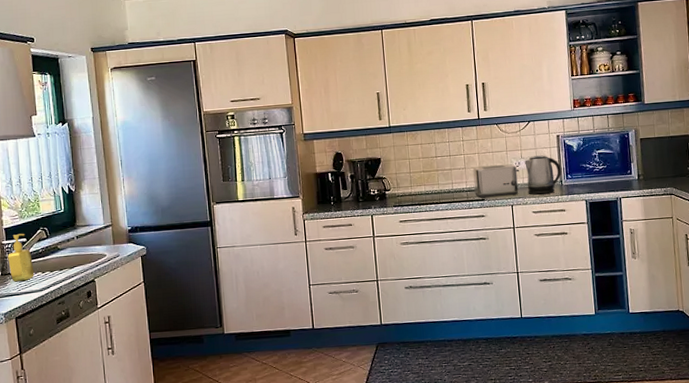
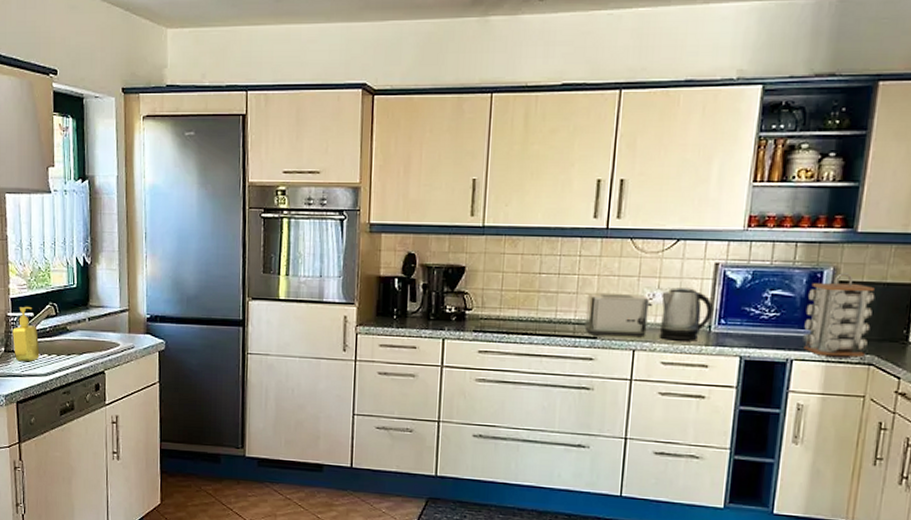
spice rack: none [622,132,667,193] -> present [803,273,875,358]

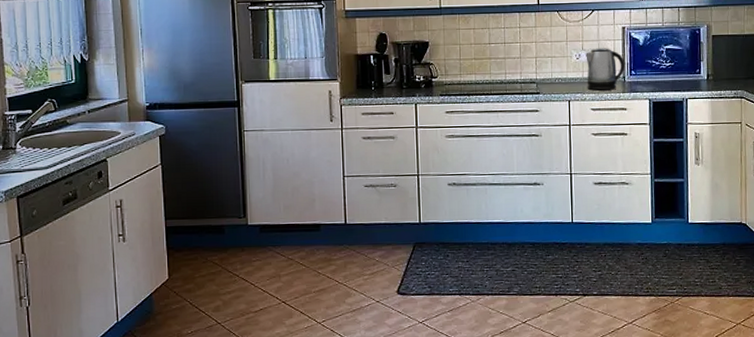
soap dispenser: present [12,306,40,362] -> none [10,104,40,158]
toaster: present [584,293,653,338] -> none [528,55,580,92]
spice rack: present [803,273,875,358] -> none [692,29,739,94]

